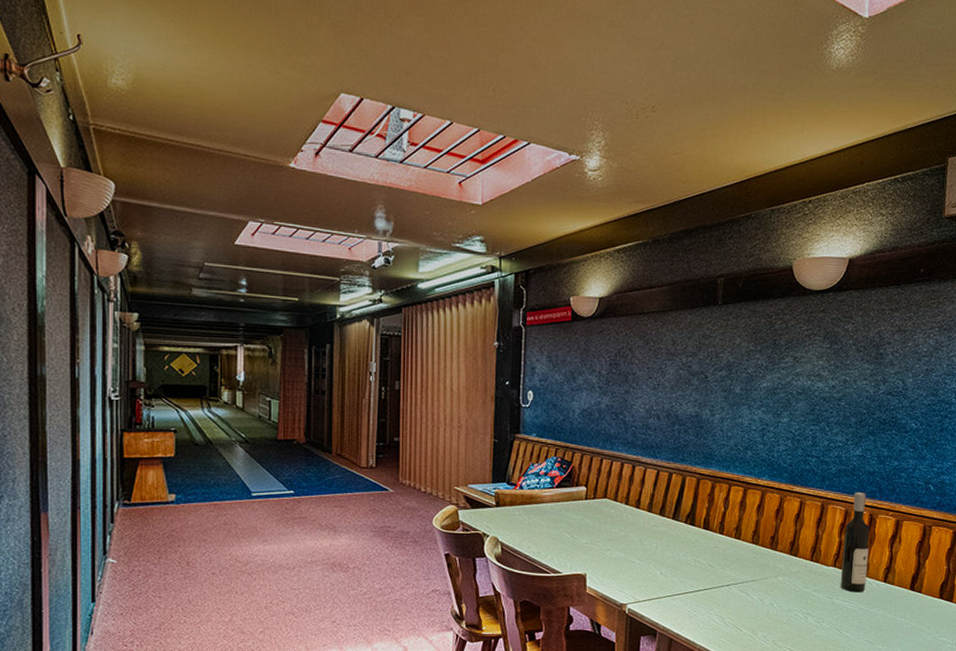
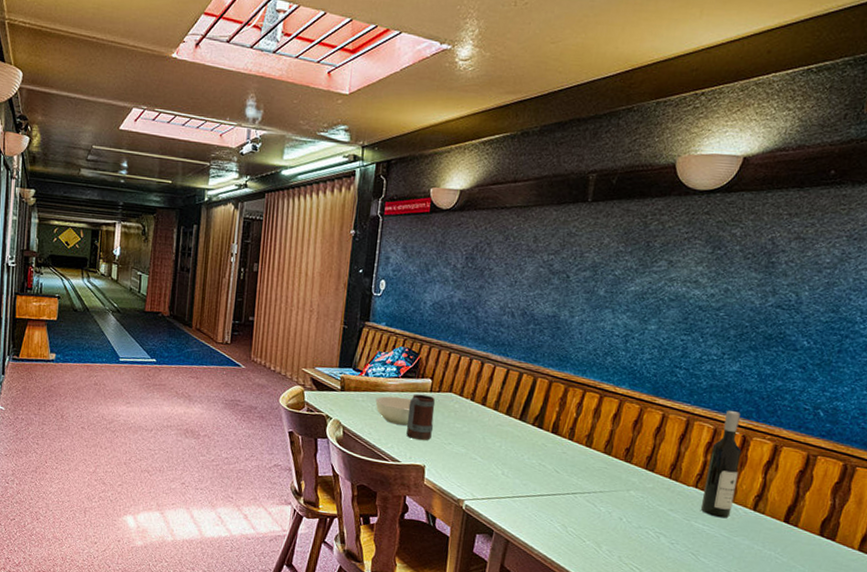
bowl: none [532,507,568,536] -> present [375,396,412,426]
beer mug: none [564,503,592,550] -> present [406,394,436,441]

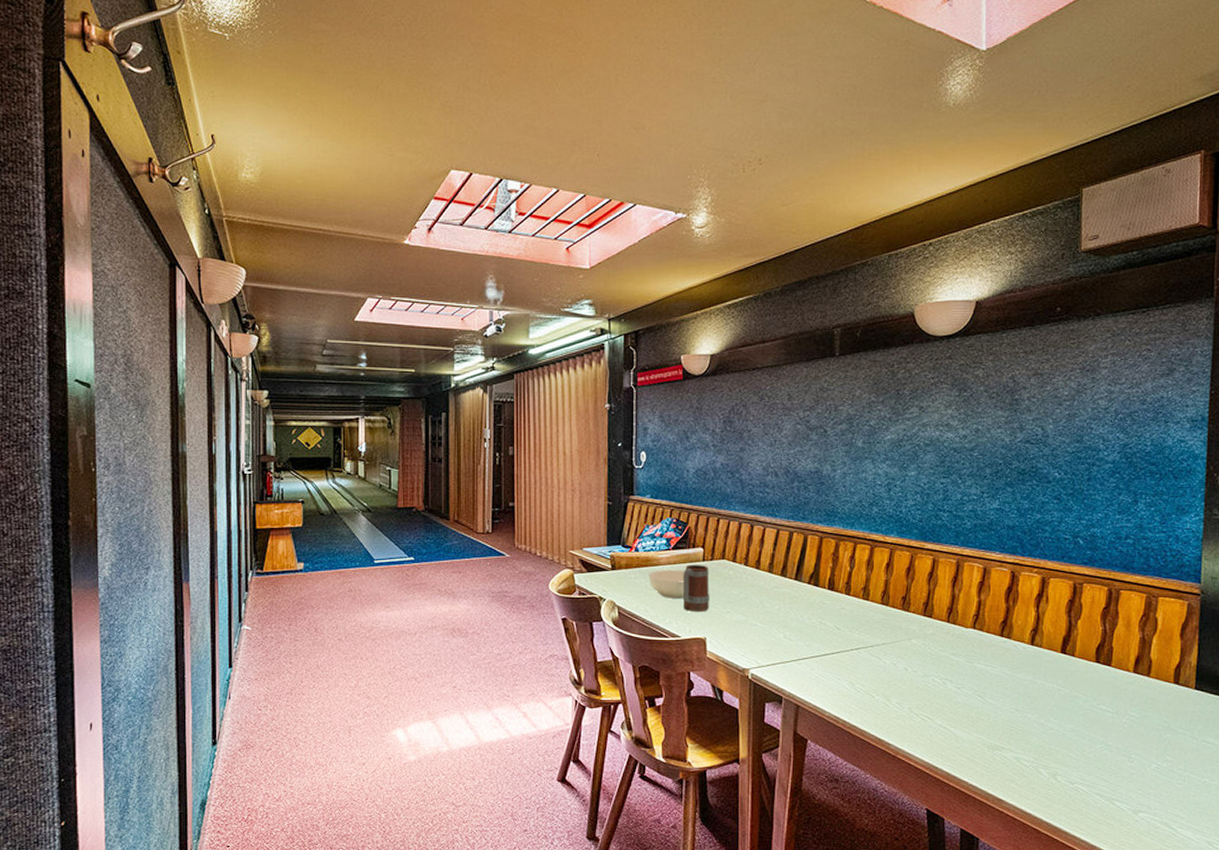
bottle: present [700,410,742,519] -> none [981,547,1013,656]

